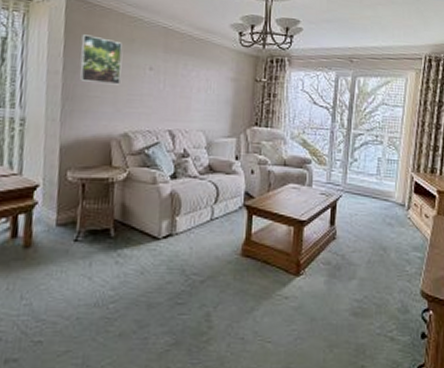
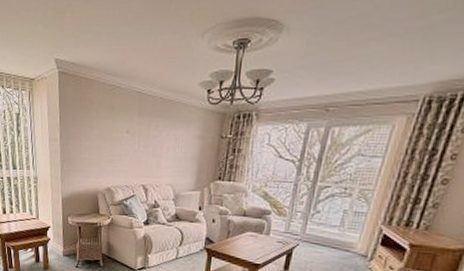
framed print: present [78,34,123,85] -> none [71,105,104,148]

